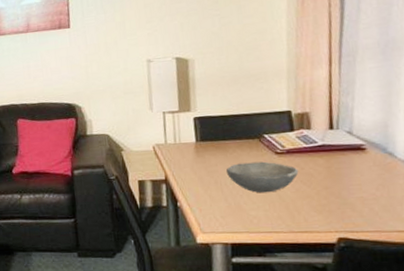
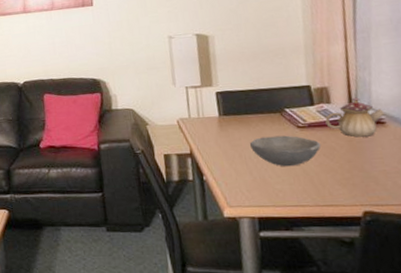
teapot: none [304,123,366,164] -> present [325,97,385,137]

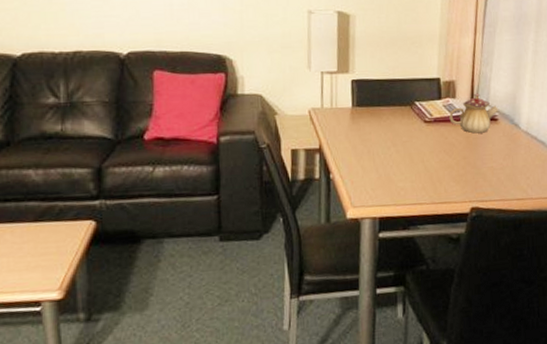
bowl: present [249,135,321,167] -> none [378,130,443,164]

